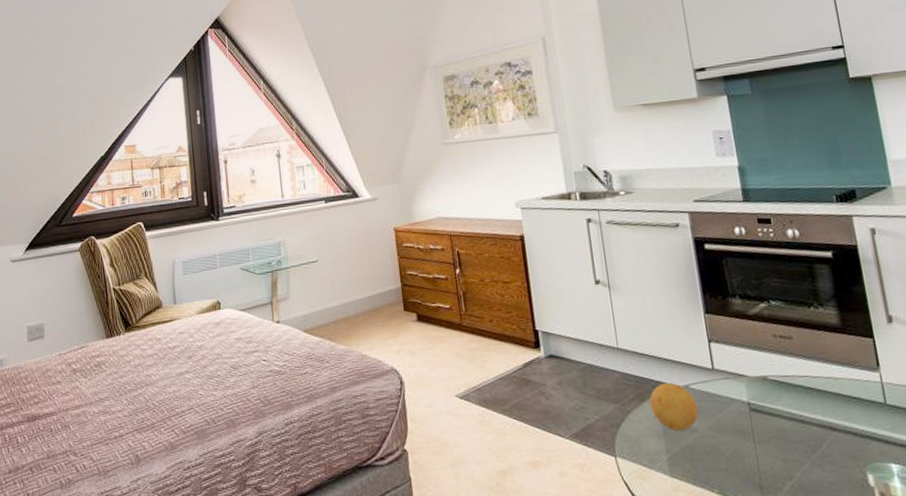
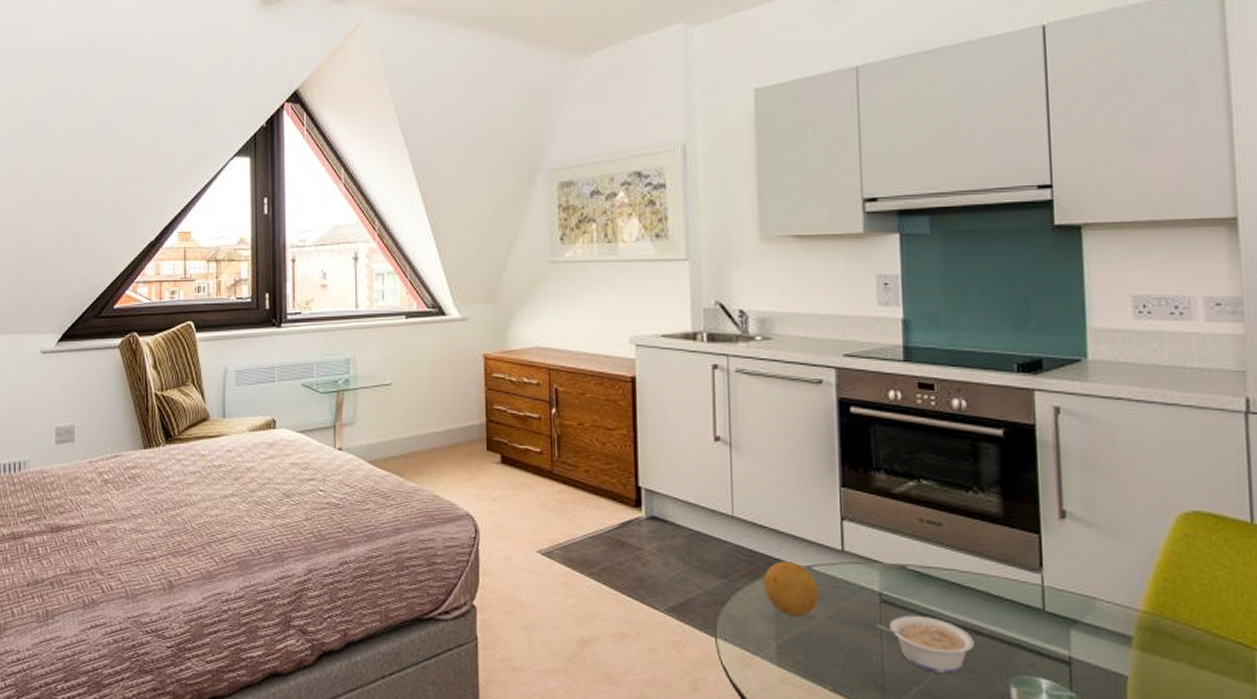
legume: none [749,419,833,468] -> present [876,615,974,673]

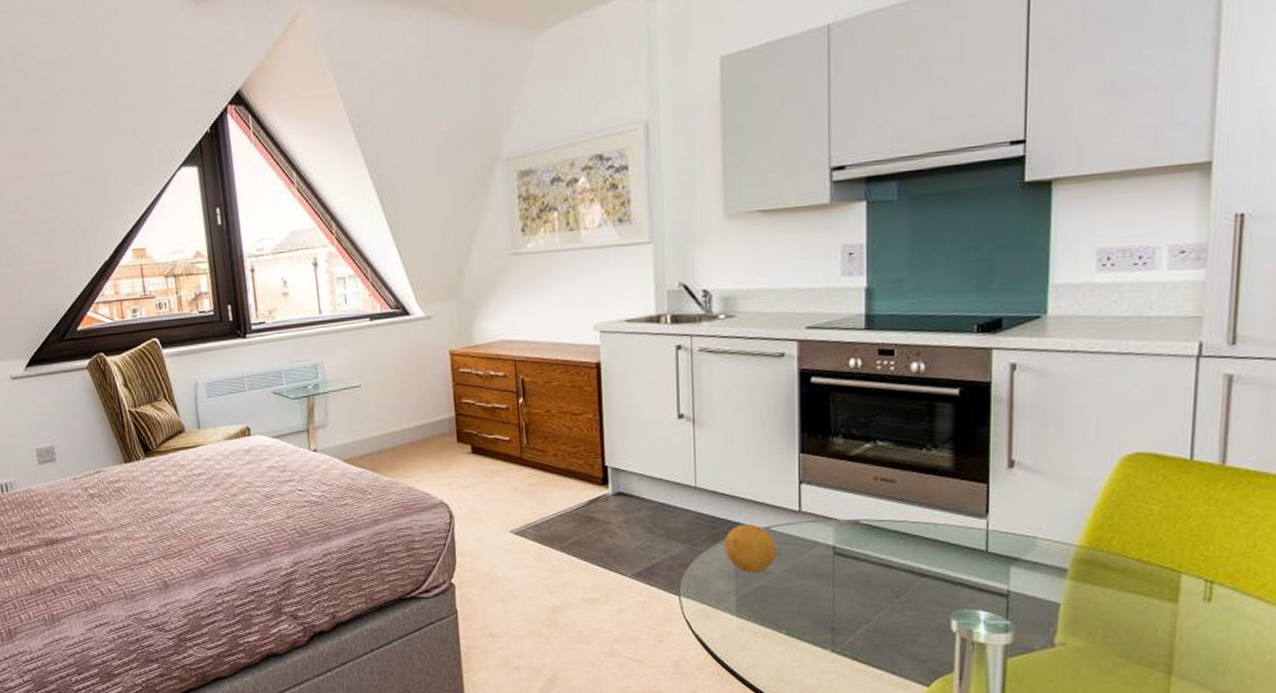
legume: present [876,615,974,673] -> none [830,564,920,612]

